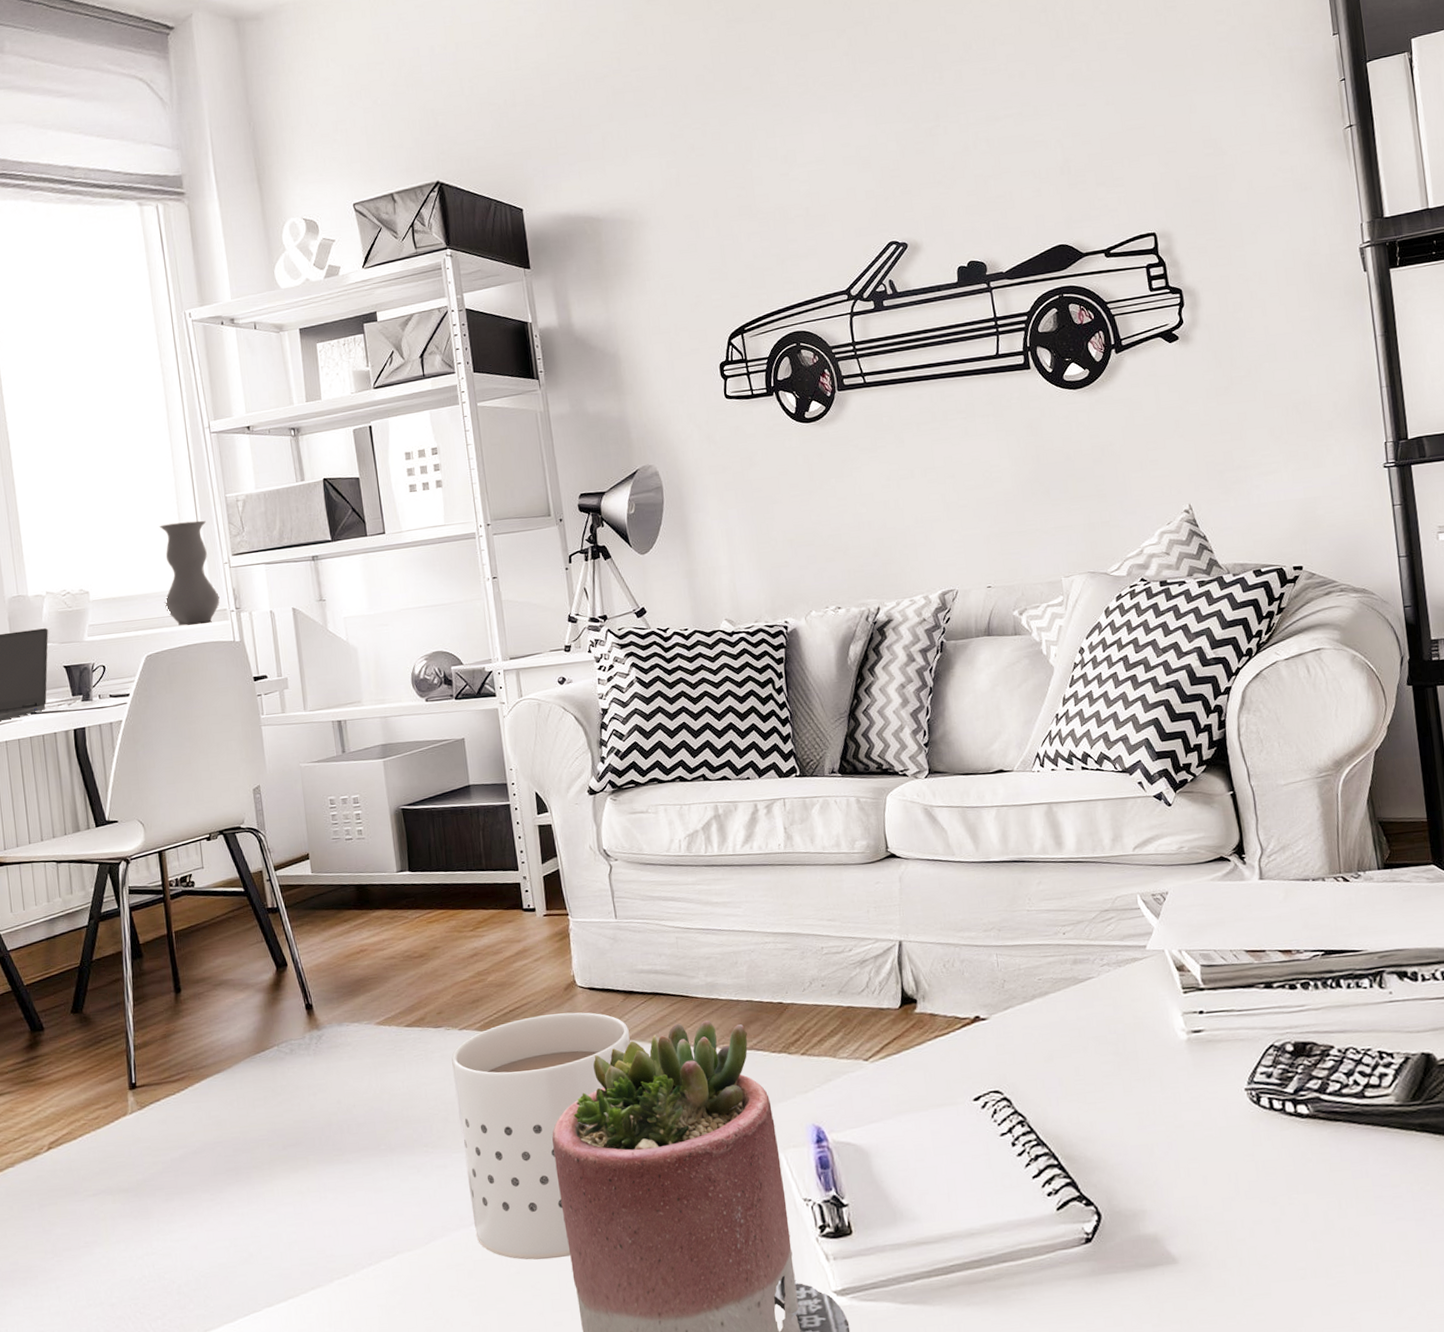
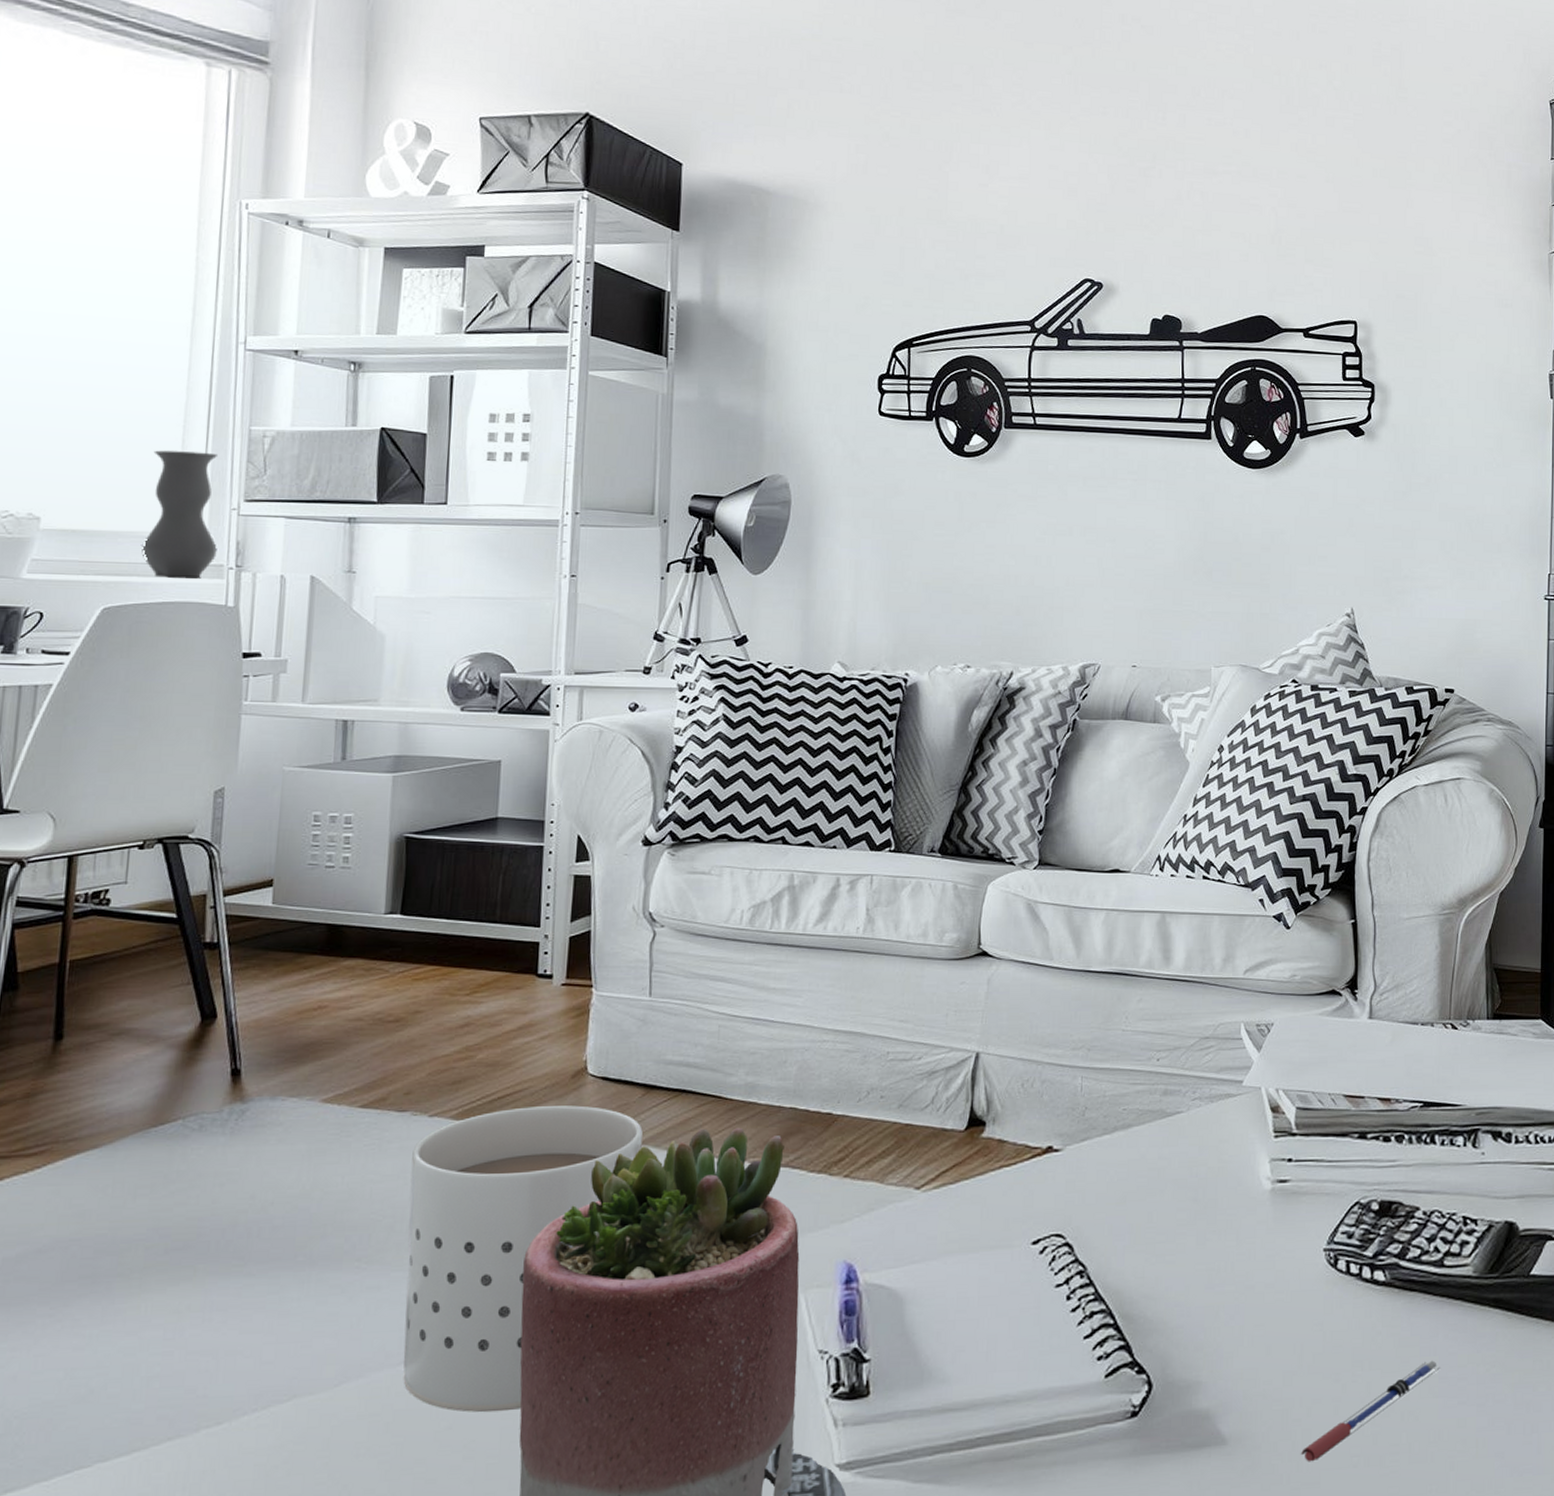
pen: none [1248,1182,1375,1276] -> present [1300,1360,1441,1462]

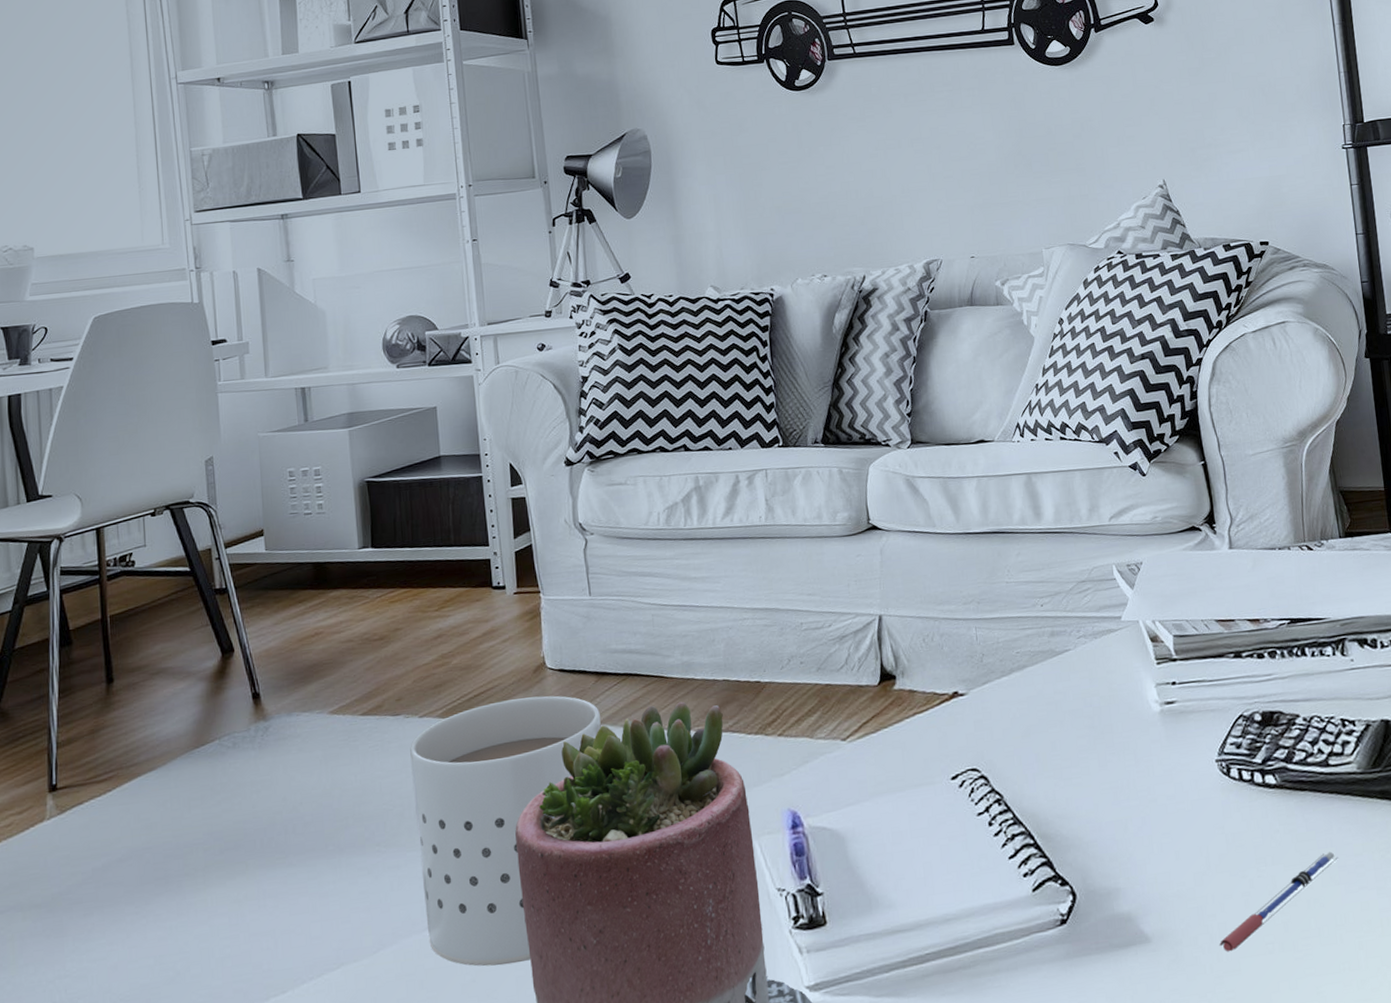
vase: present [142,450,217,578] -> none [116,175,179,286]

